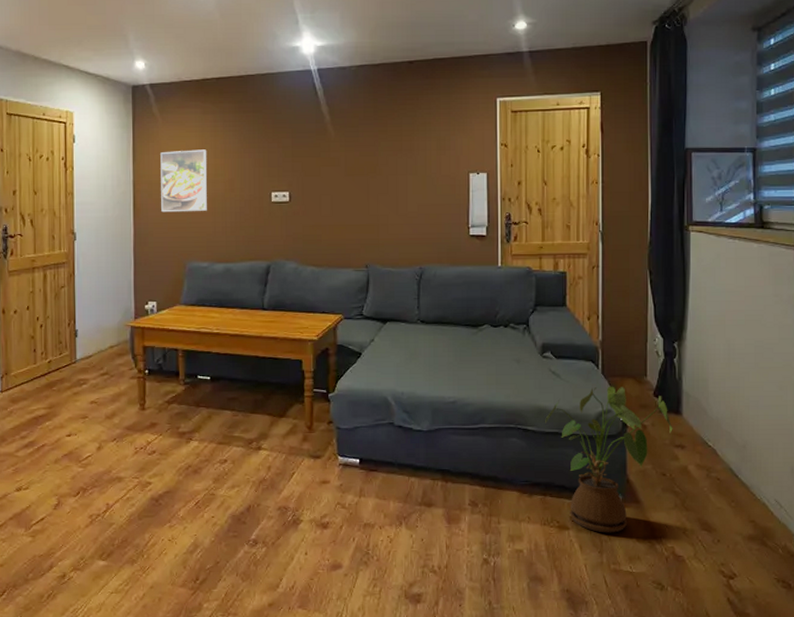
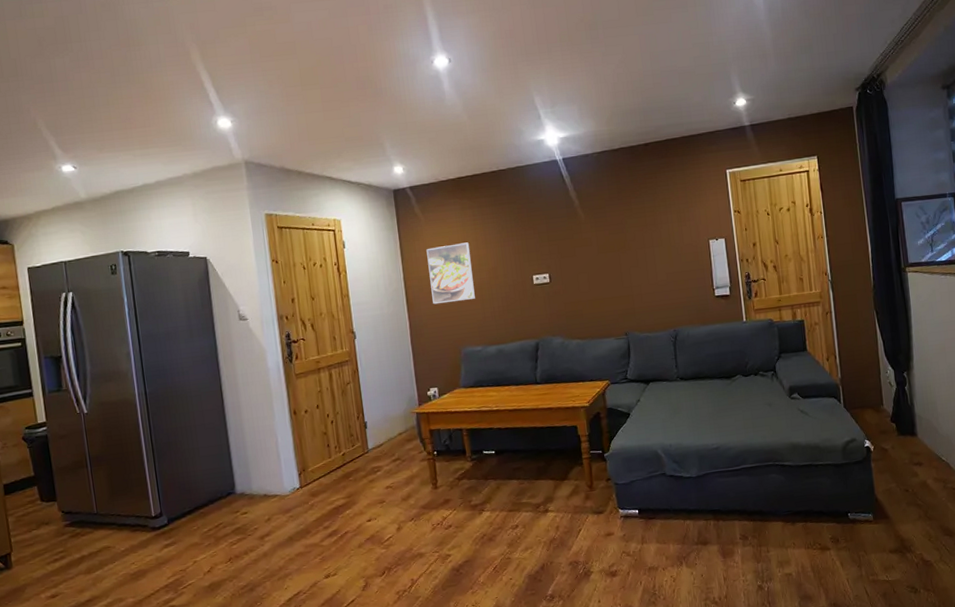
house plant: present [545,386,673,533] -> none [799,417,911,549]

